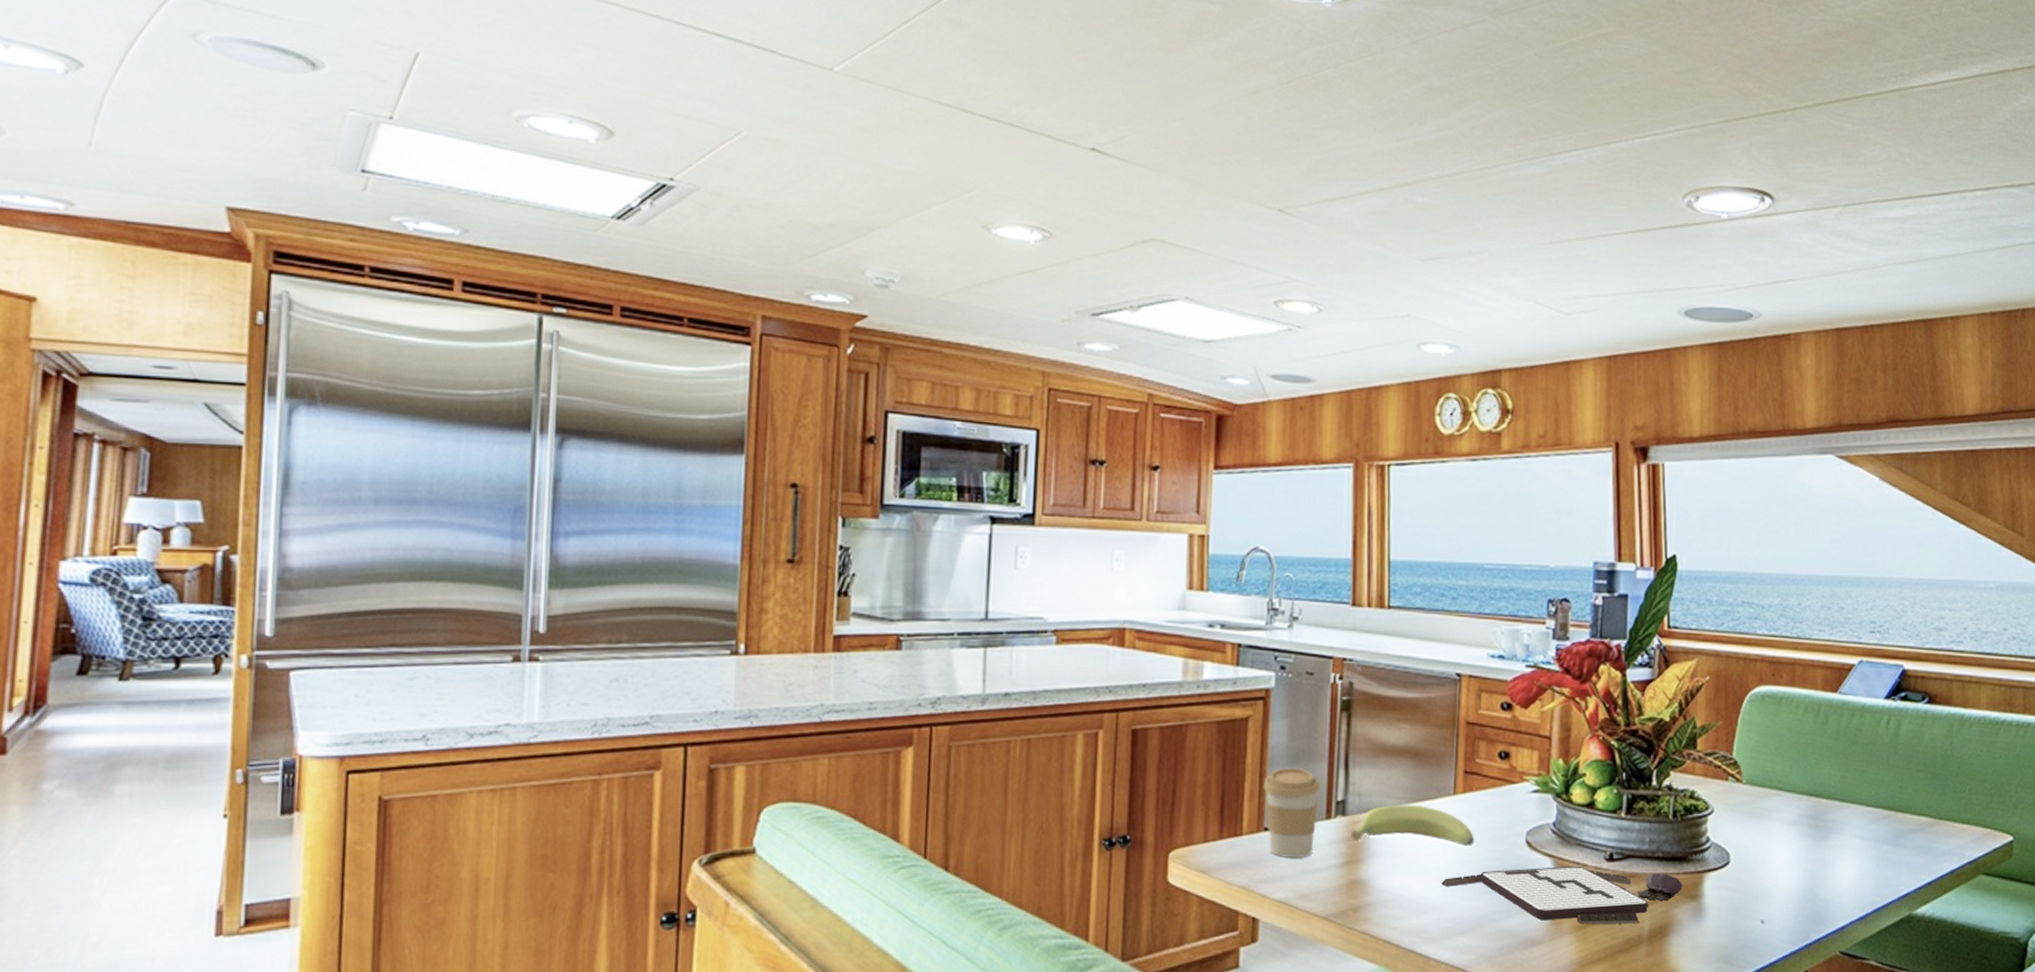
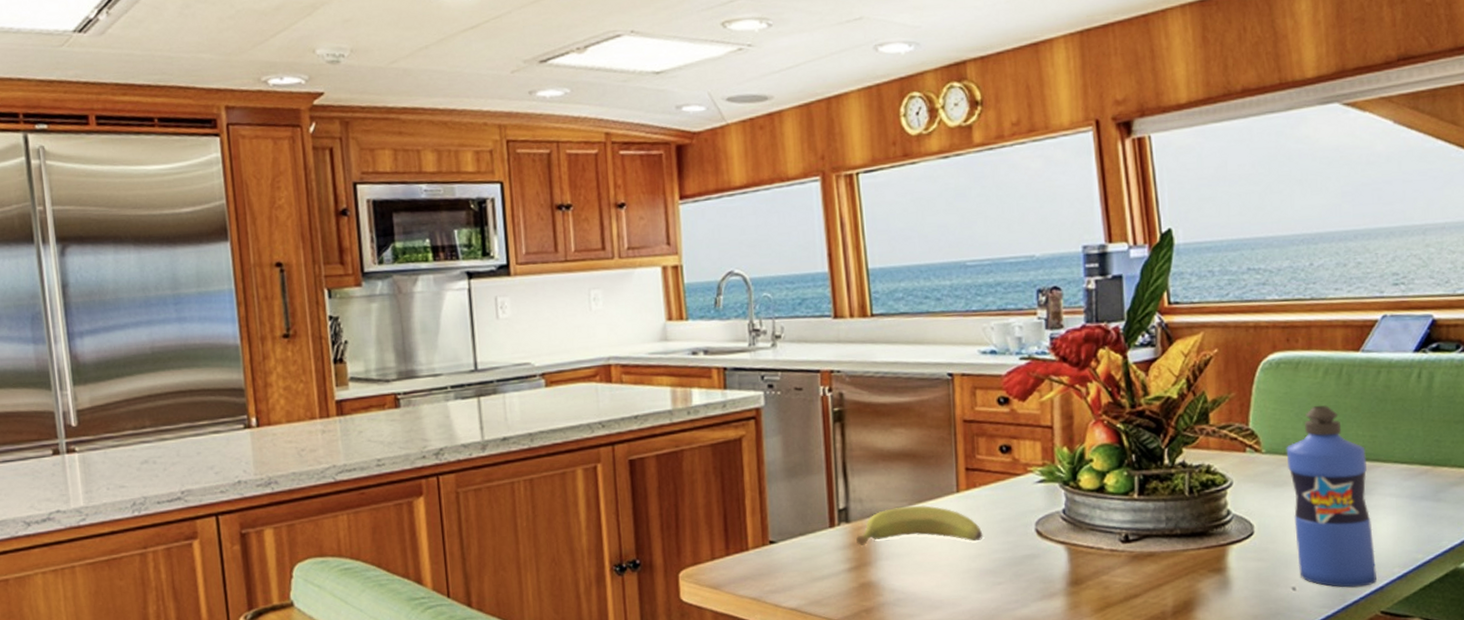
coffee cup: present [1263,767,1320,859] -> none [764,481,821,568]
board game: present [1441,865,1683,925] -> none [953,550,1205,606]
water bottle: none [1764,741,1839,925] -> present [1286,404,1376,588]

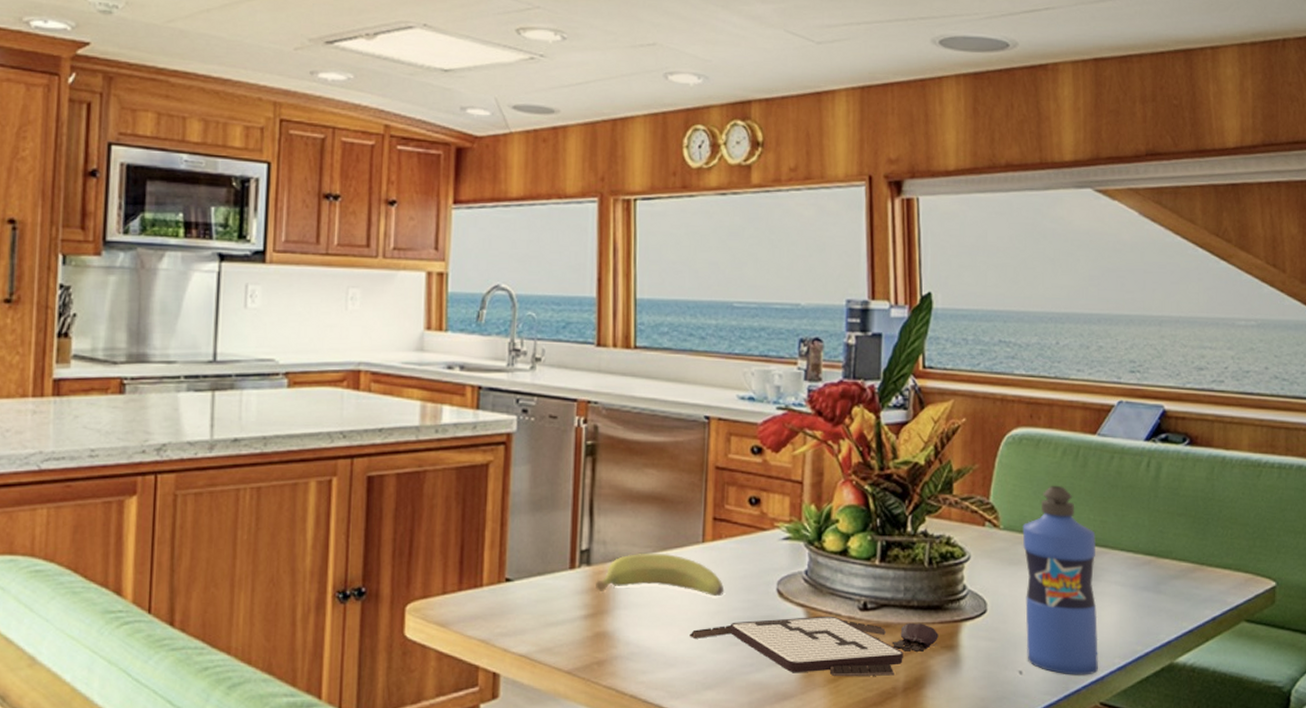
board game: none [953,550,1205,606] -> present [690,615,938,677]

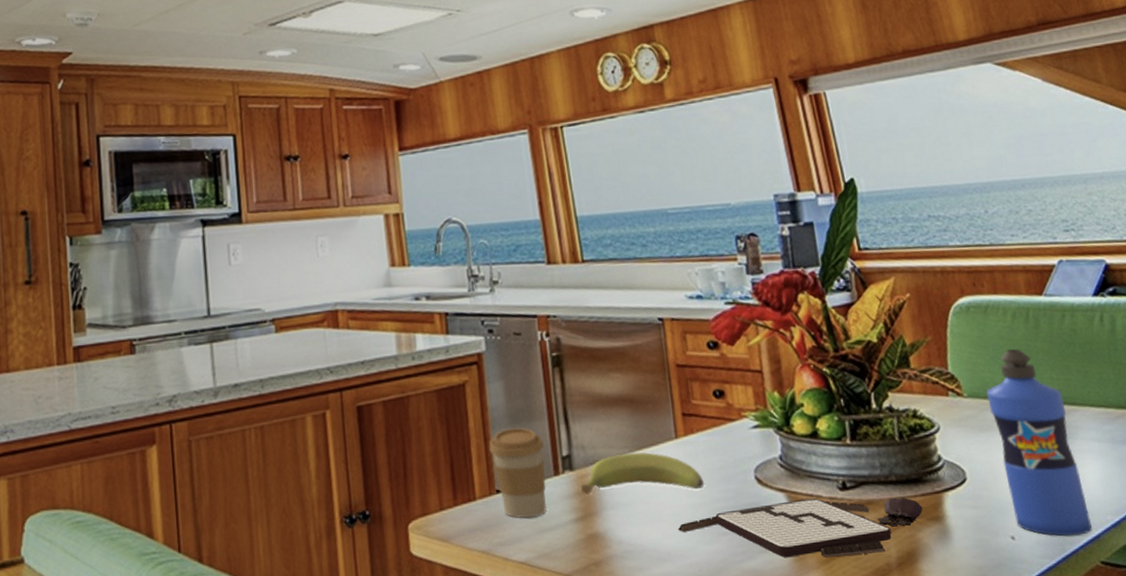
coffee cup: none [505,515,563,611] -> present [489,427,547,519]

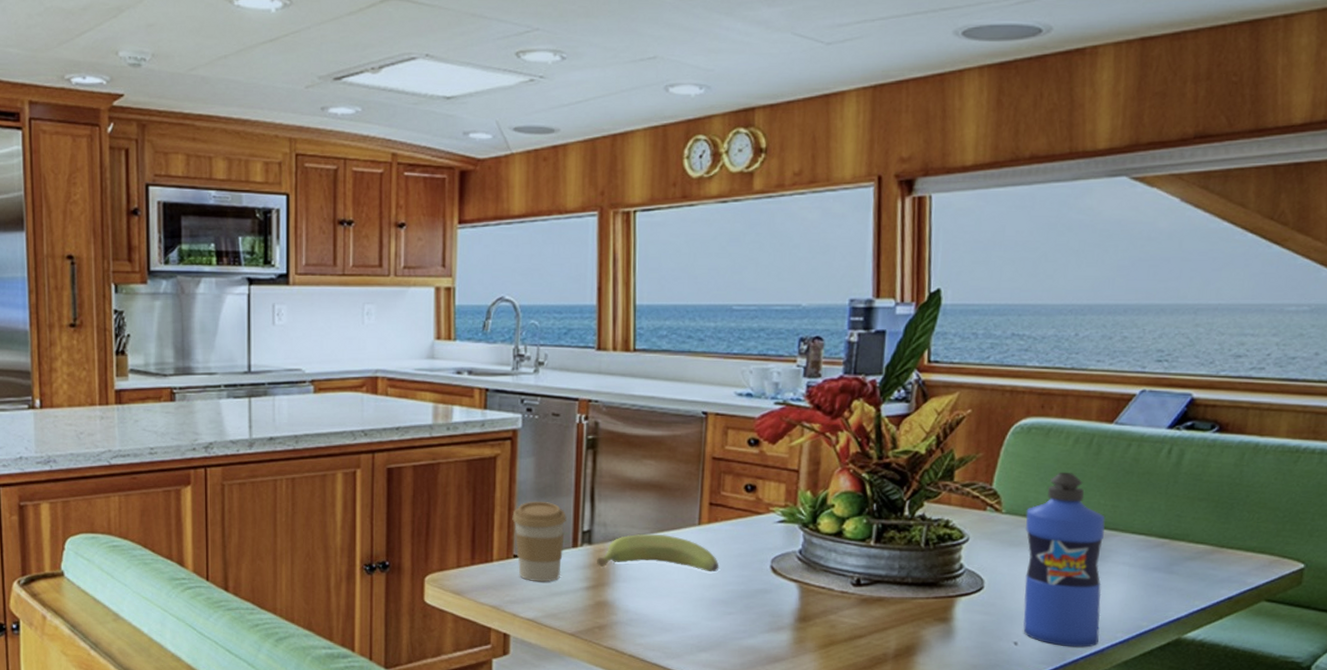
board game: present [678,497,924,558] -> none [685,590,932,644]

